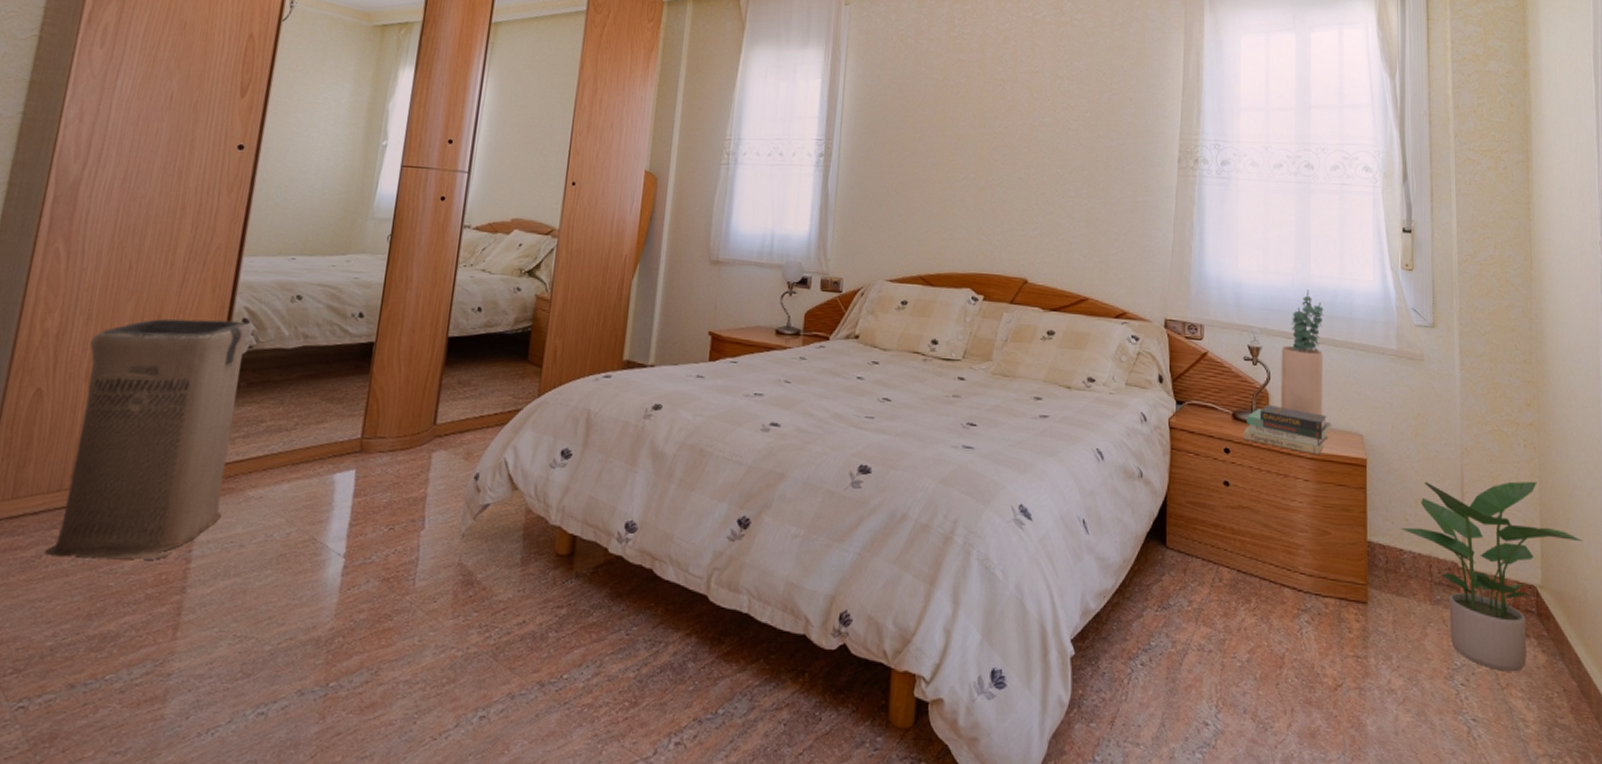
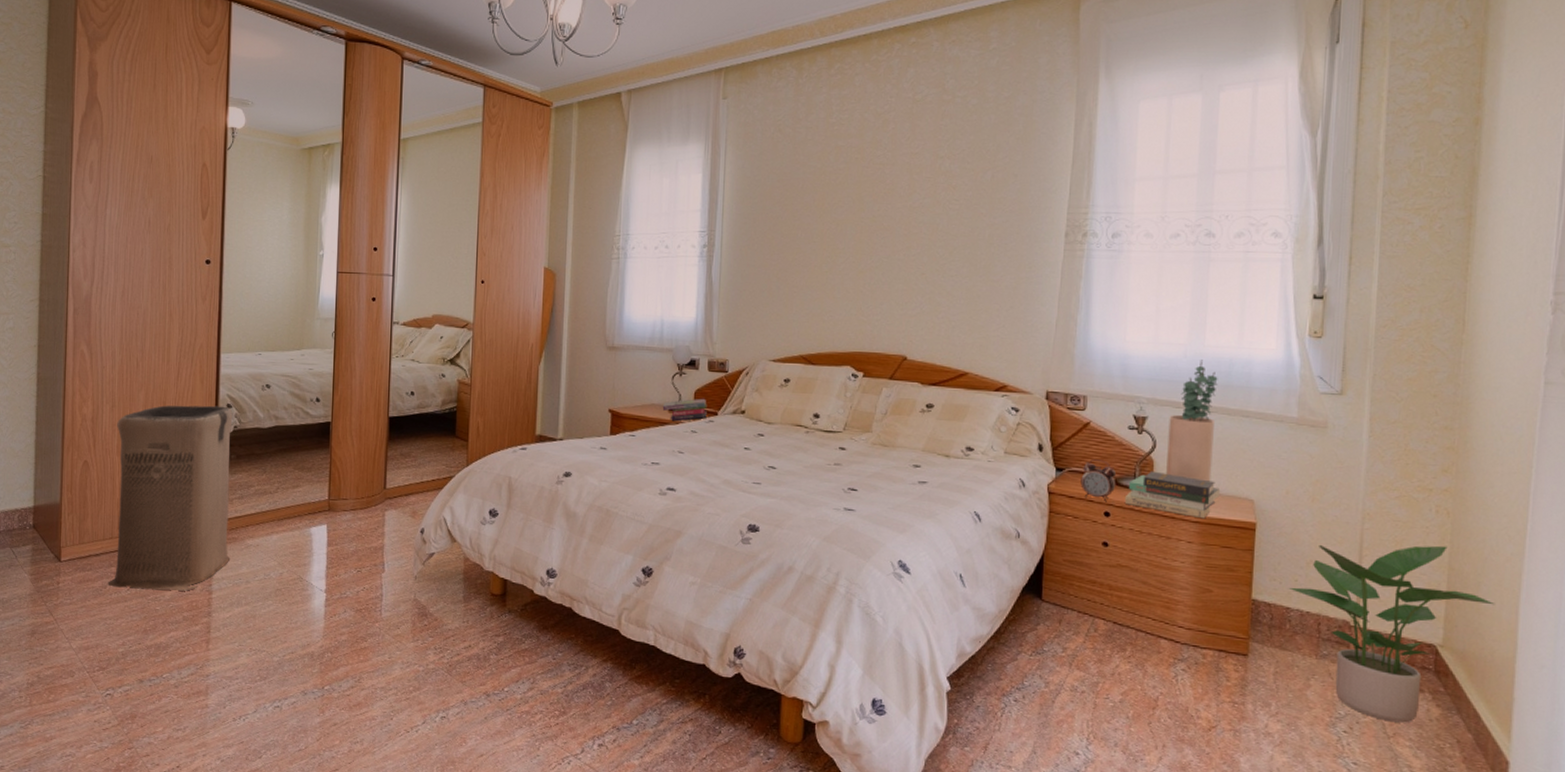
books: none [769,320,819,346] -> present [662,398,707,421]
alarm clock: none [1200,392,1235,437] -> present [1080,459,1116,501]

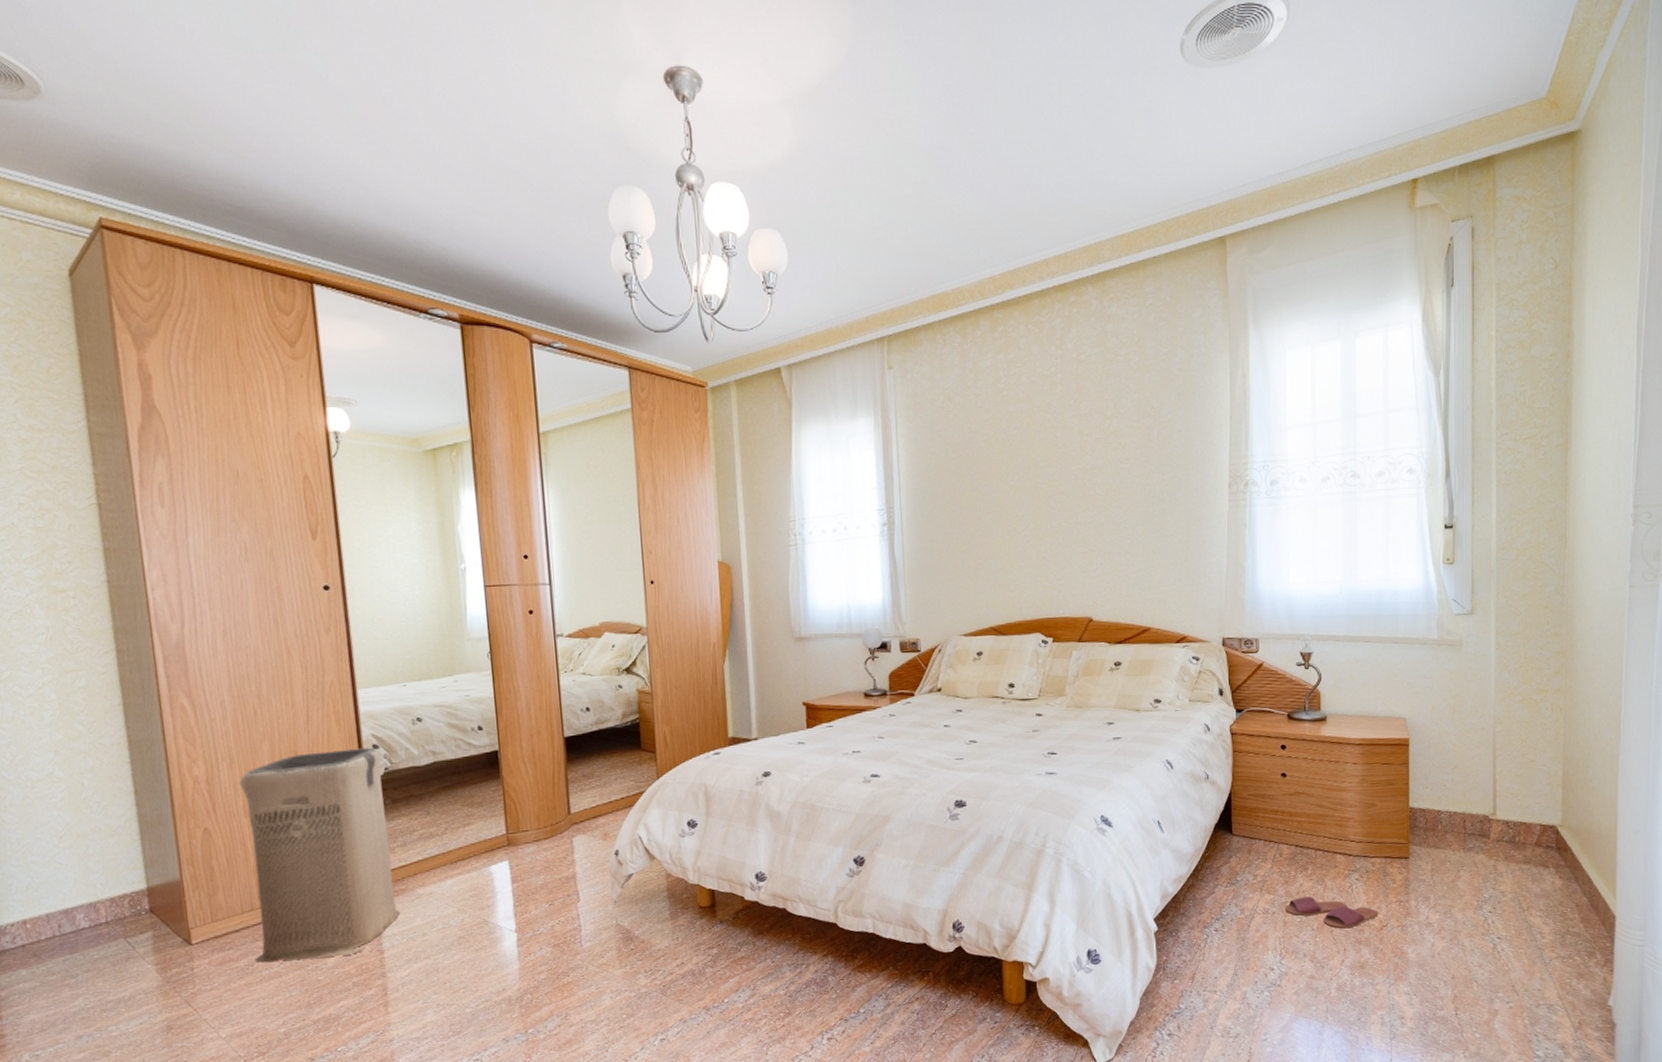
books: present [662,398,707,421] -> none [857,680,904,707]
alarm clock: present [1080,459,1116,501] -> none [1258,697,1290,735]
slippers: none [1097,679,1208,722] -> present [1286,896,1379,928]
books: present [1124,471,1220,519] -> none [1297,702,1377,741]
vase: present [1166,360,1218,482] -> none [1331,594,1370,707]
potted plant: present [1288,545,1495,723] -> none [1438,738,1600,898]

